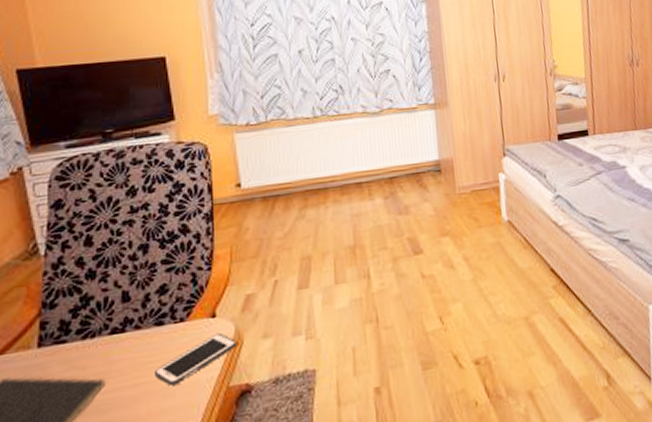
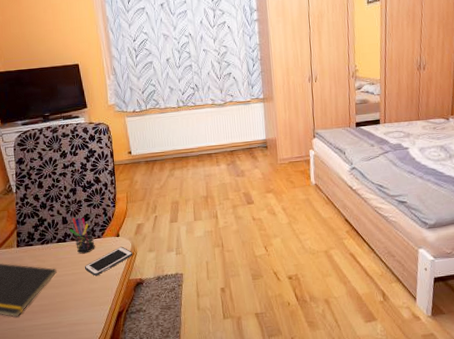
pen holder: none [133,289,175,351] -> present [69,217,95,254]

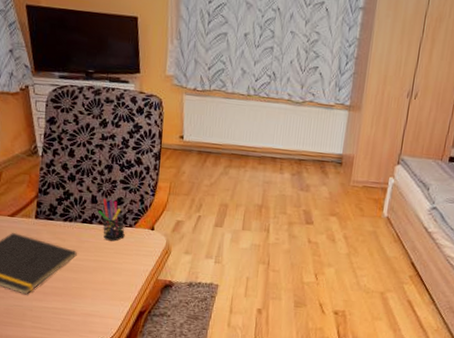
cell phone: present [85,246,133,277] -> none [110,241,166,269]

